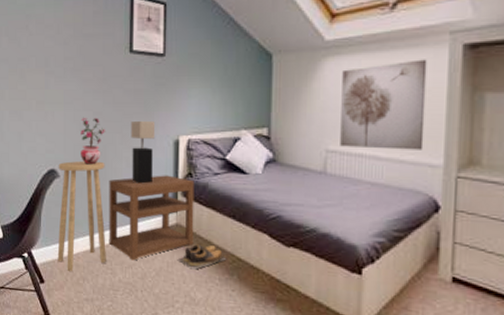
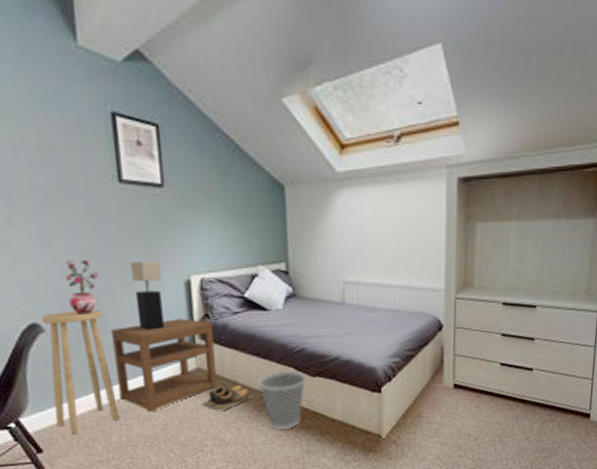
wastebasket: none [232,236,280,300] -> present [258,370,306,430]
wall art: present [340,59,427,150] -> none [354,192,429,278]

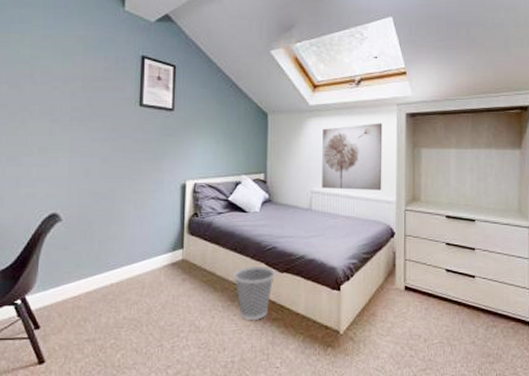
stool: present [41,309,119,436] -> none [56,204,112,315]
potted plant: present [65,259,99,315] -> none [86,163,113,208]
nightstand: present [111,318,218,412] -> none [113,216,200,297]
table lamp: present [130,260,164,331] -> none [139,166,164,224]
shoes: present [203,385,253,412] -> none [184,277,228,300]
wall art: none [354,192,429,278] -> present [322,123,383,191]

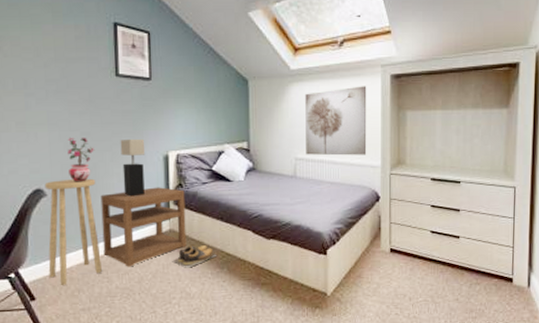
stool: none [56,204,112,315] -> present [44,178,102,286]
potted plant: none [86,163,113,208] -> present [68,137,94,182]
nightstand: none [113,216,200,297] -> present [100,187,187,267]
table lamp: none [139,166,164,224] -> present [120,138,146,197]
shoes: none [184,277,228,300] -> present [173,245,216,268]
wastebasket: present [233,265,275,321] -> none [221,233,262,286]

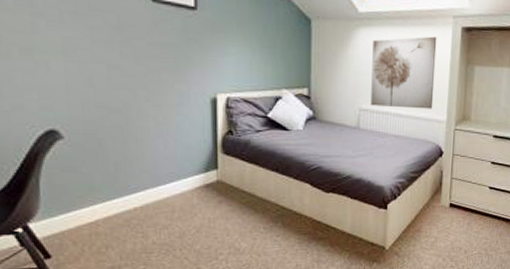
stool: present [44,178,102,286] -> none [60,119,135,242]
potted plant: present [68,137,94,182] -> none [90,70,125,124]
nightstand: present [100,187,187,267] -> none [133,133,237,221]
table lamp: present [120,138,146,197] -> none [158,76,189,143]
shoes: present [173,245,216,268] -> none [221,198,270,222]

